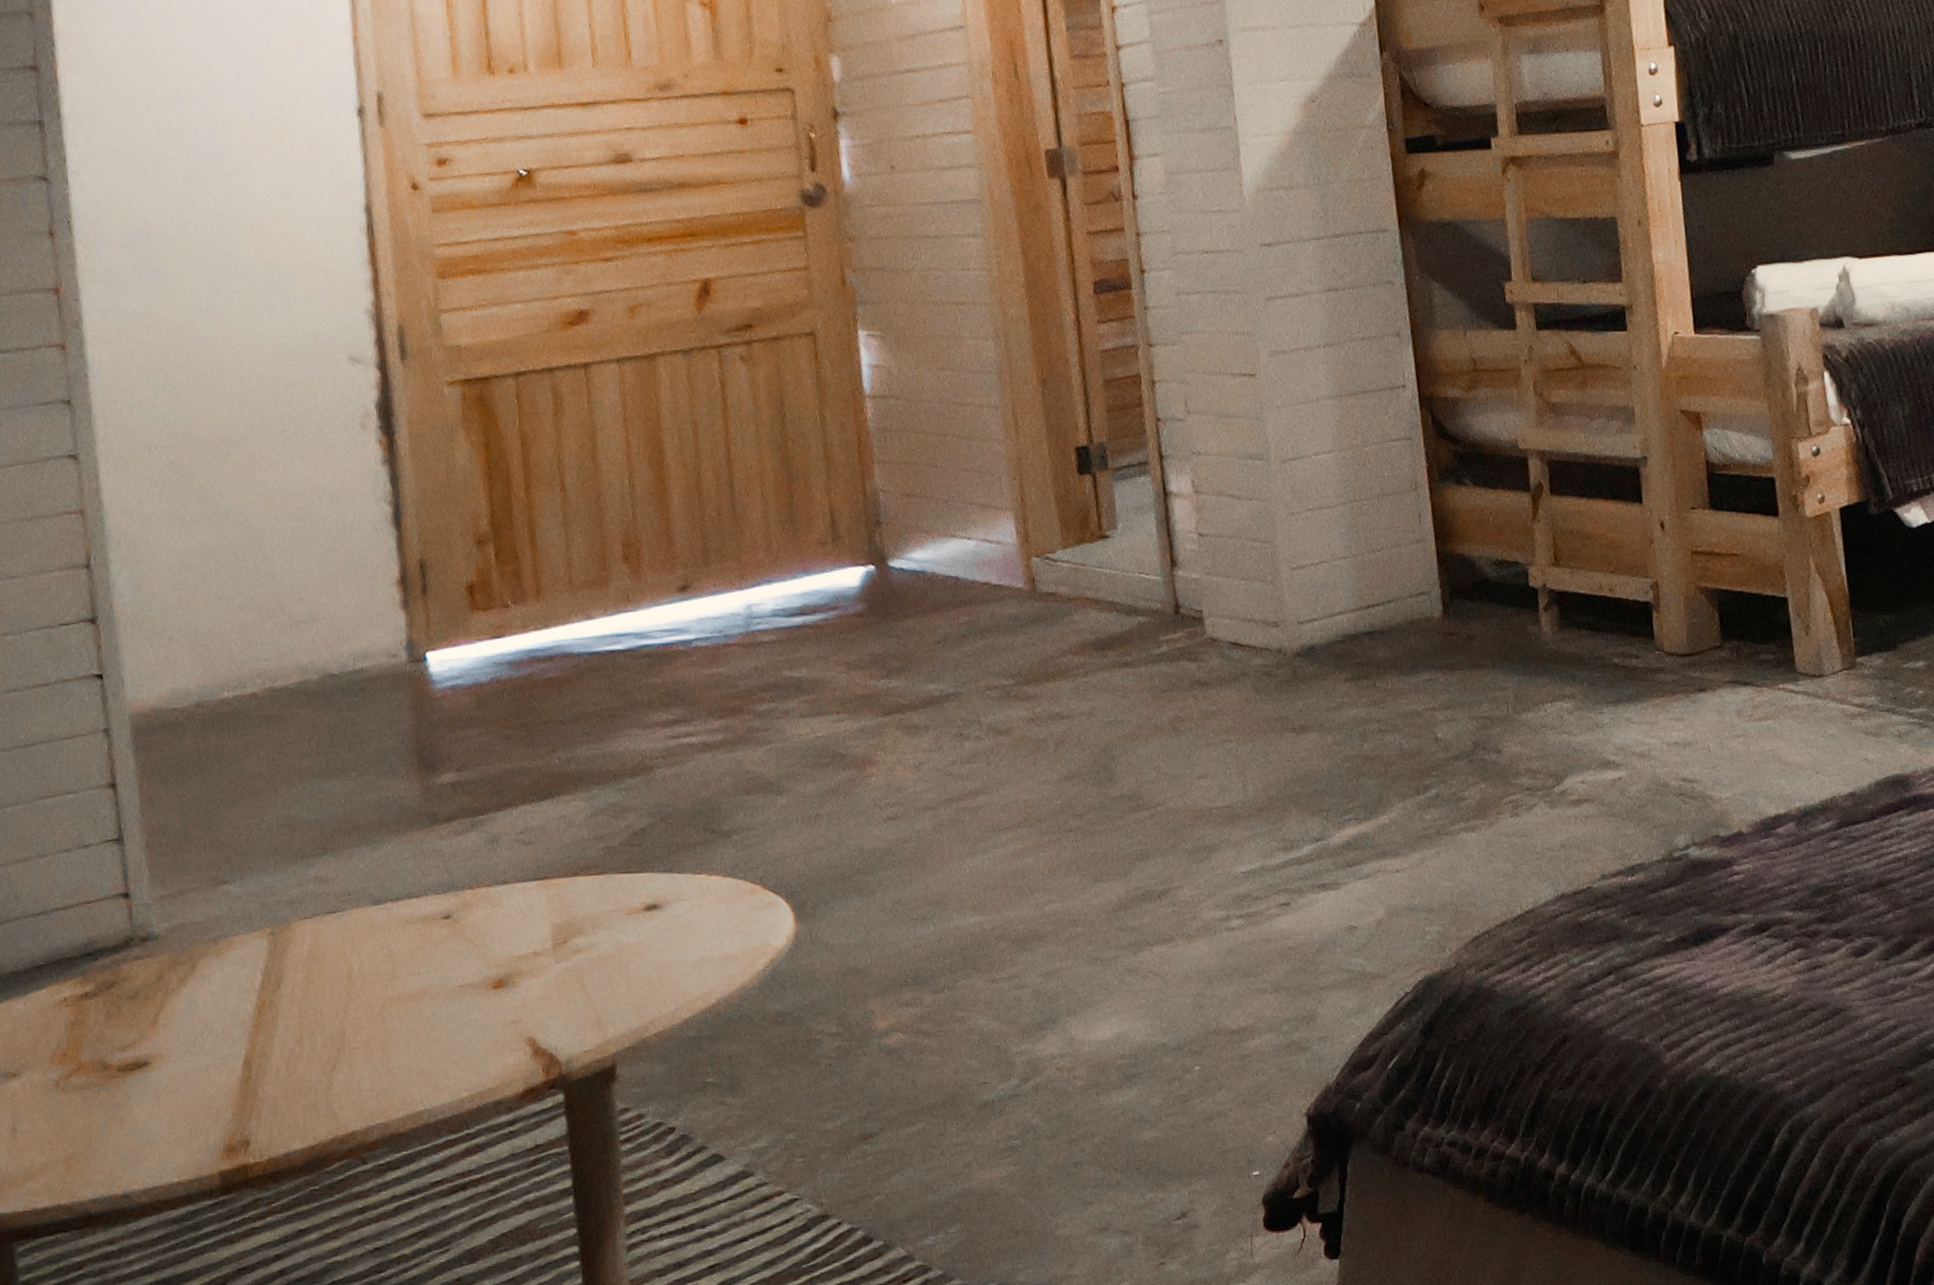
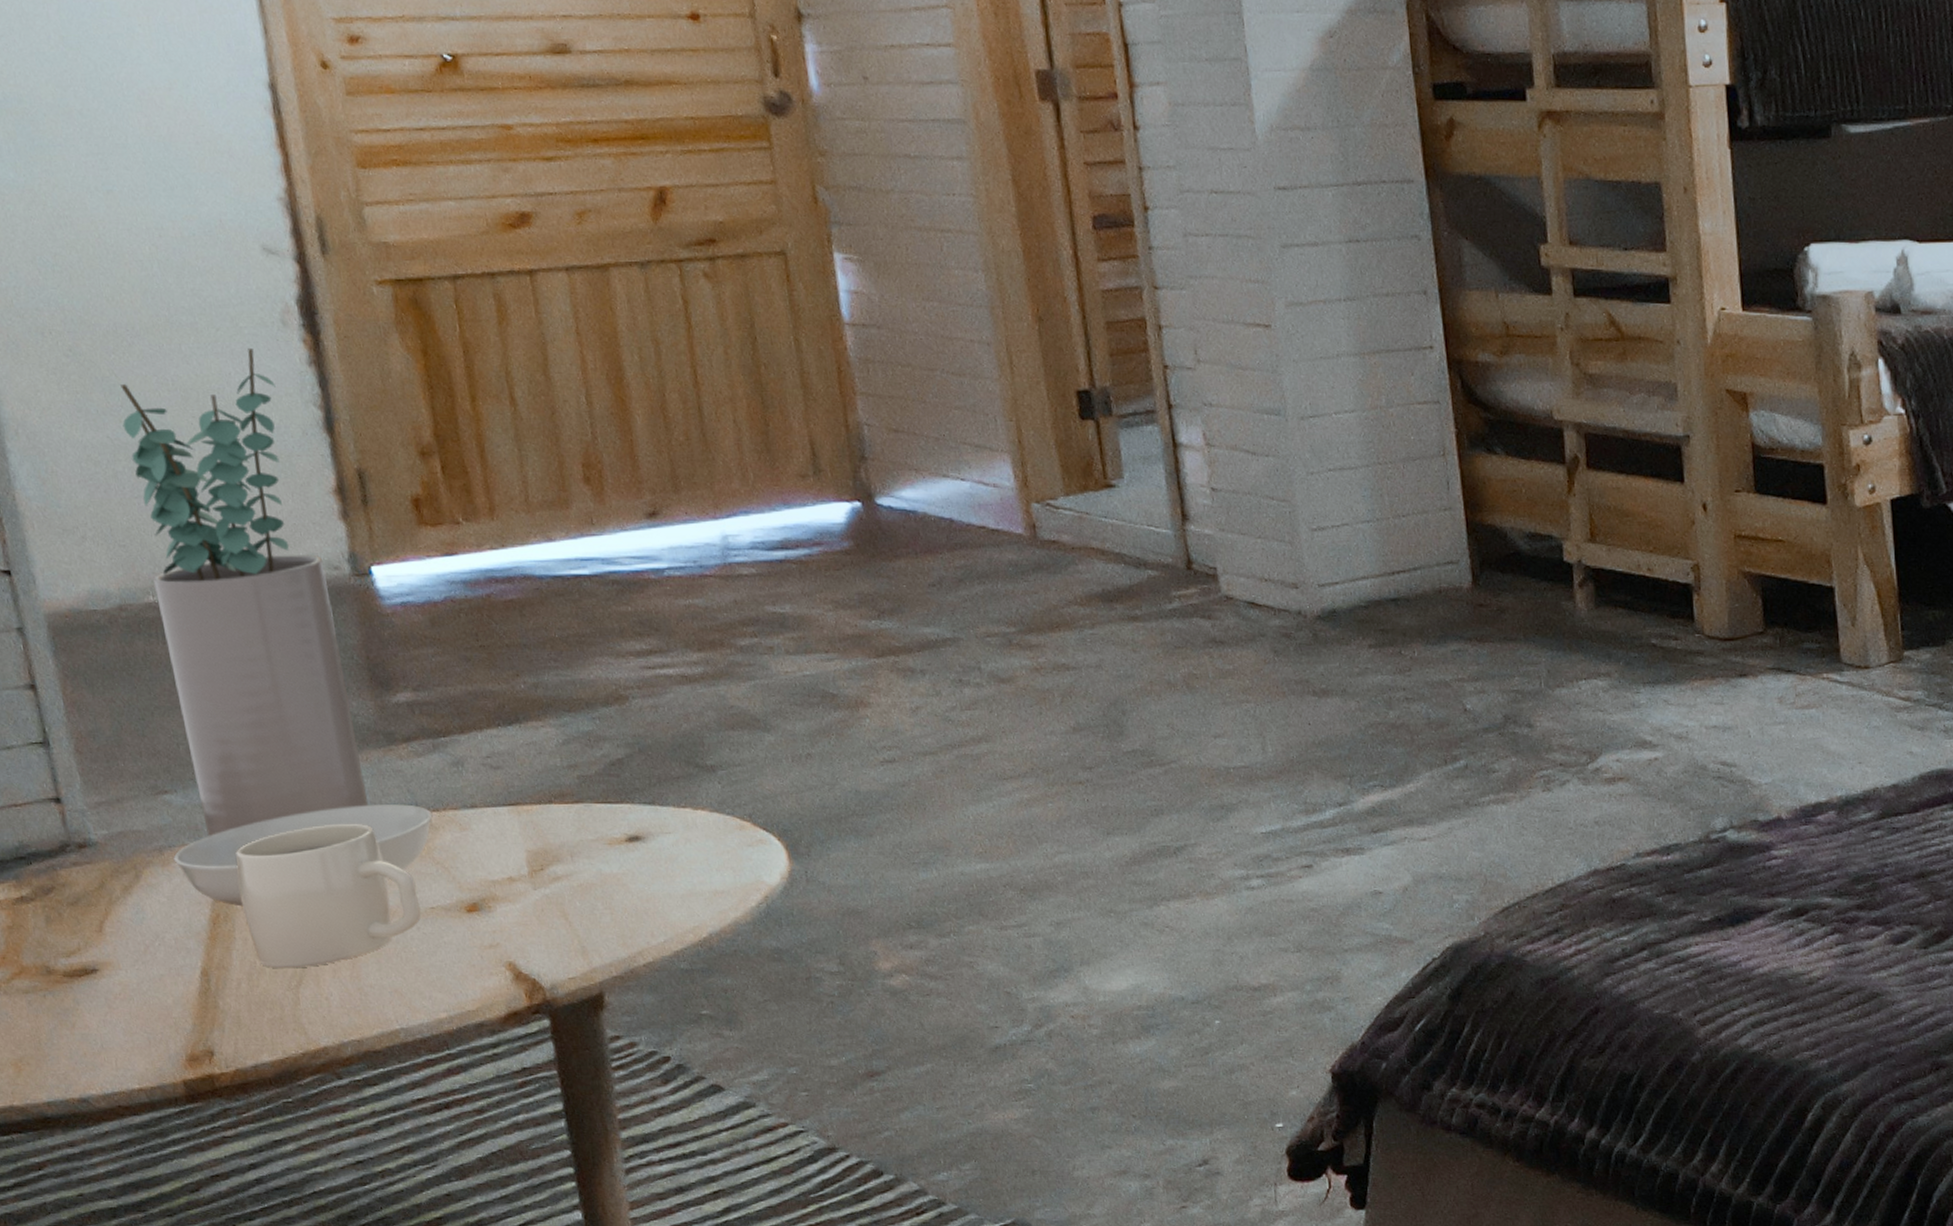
vase: none [213,451,409,925] -> present [120,347,369,837]
bowl: none [227,883,467,993] -> present [173,804,433,907]
mug: none [283,904,451,1054] -> present [235,823,421,969]

